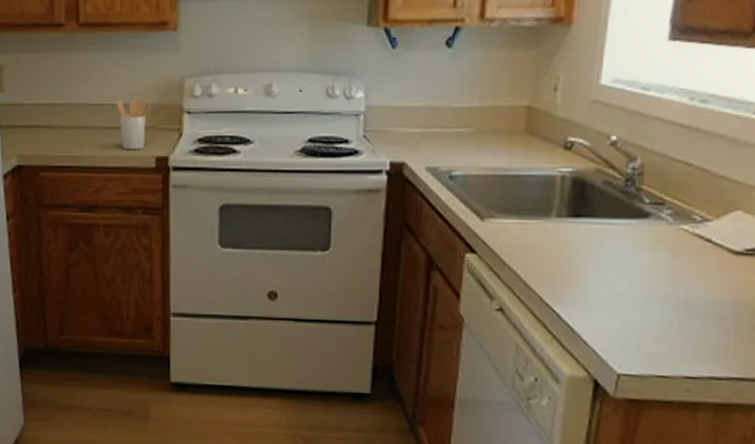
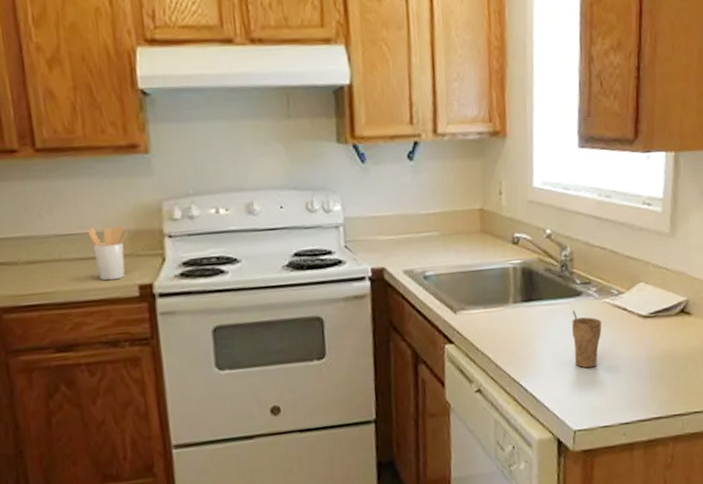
cup: none [629,233,674,305] -> present [572,310,602,368]

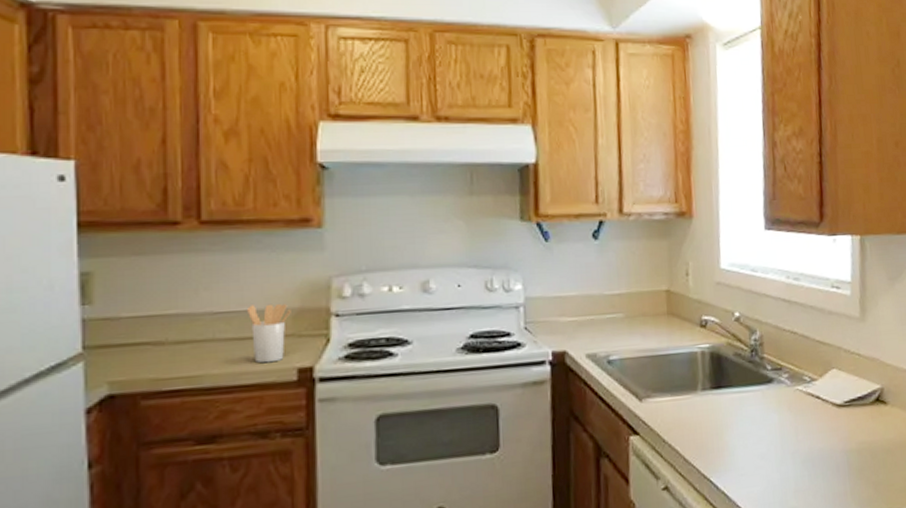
cup: present [572,310,602,368] -> none [764,398,796,463]

